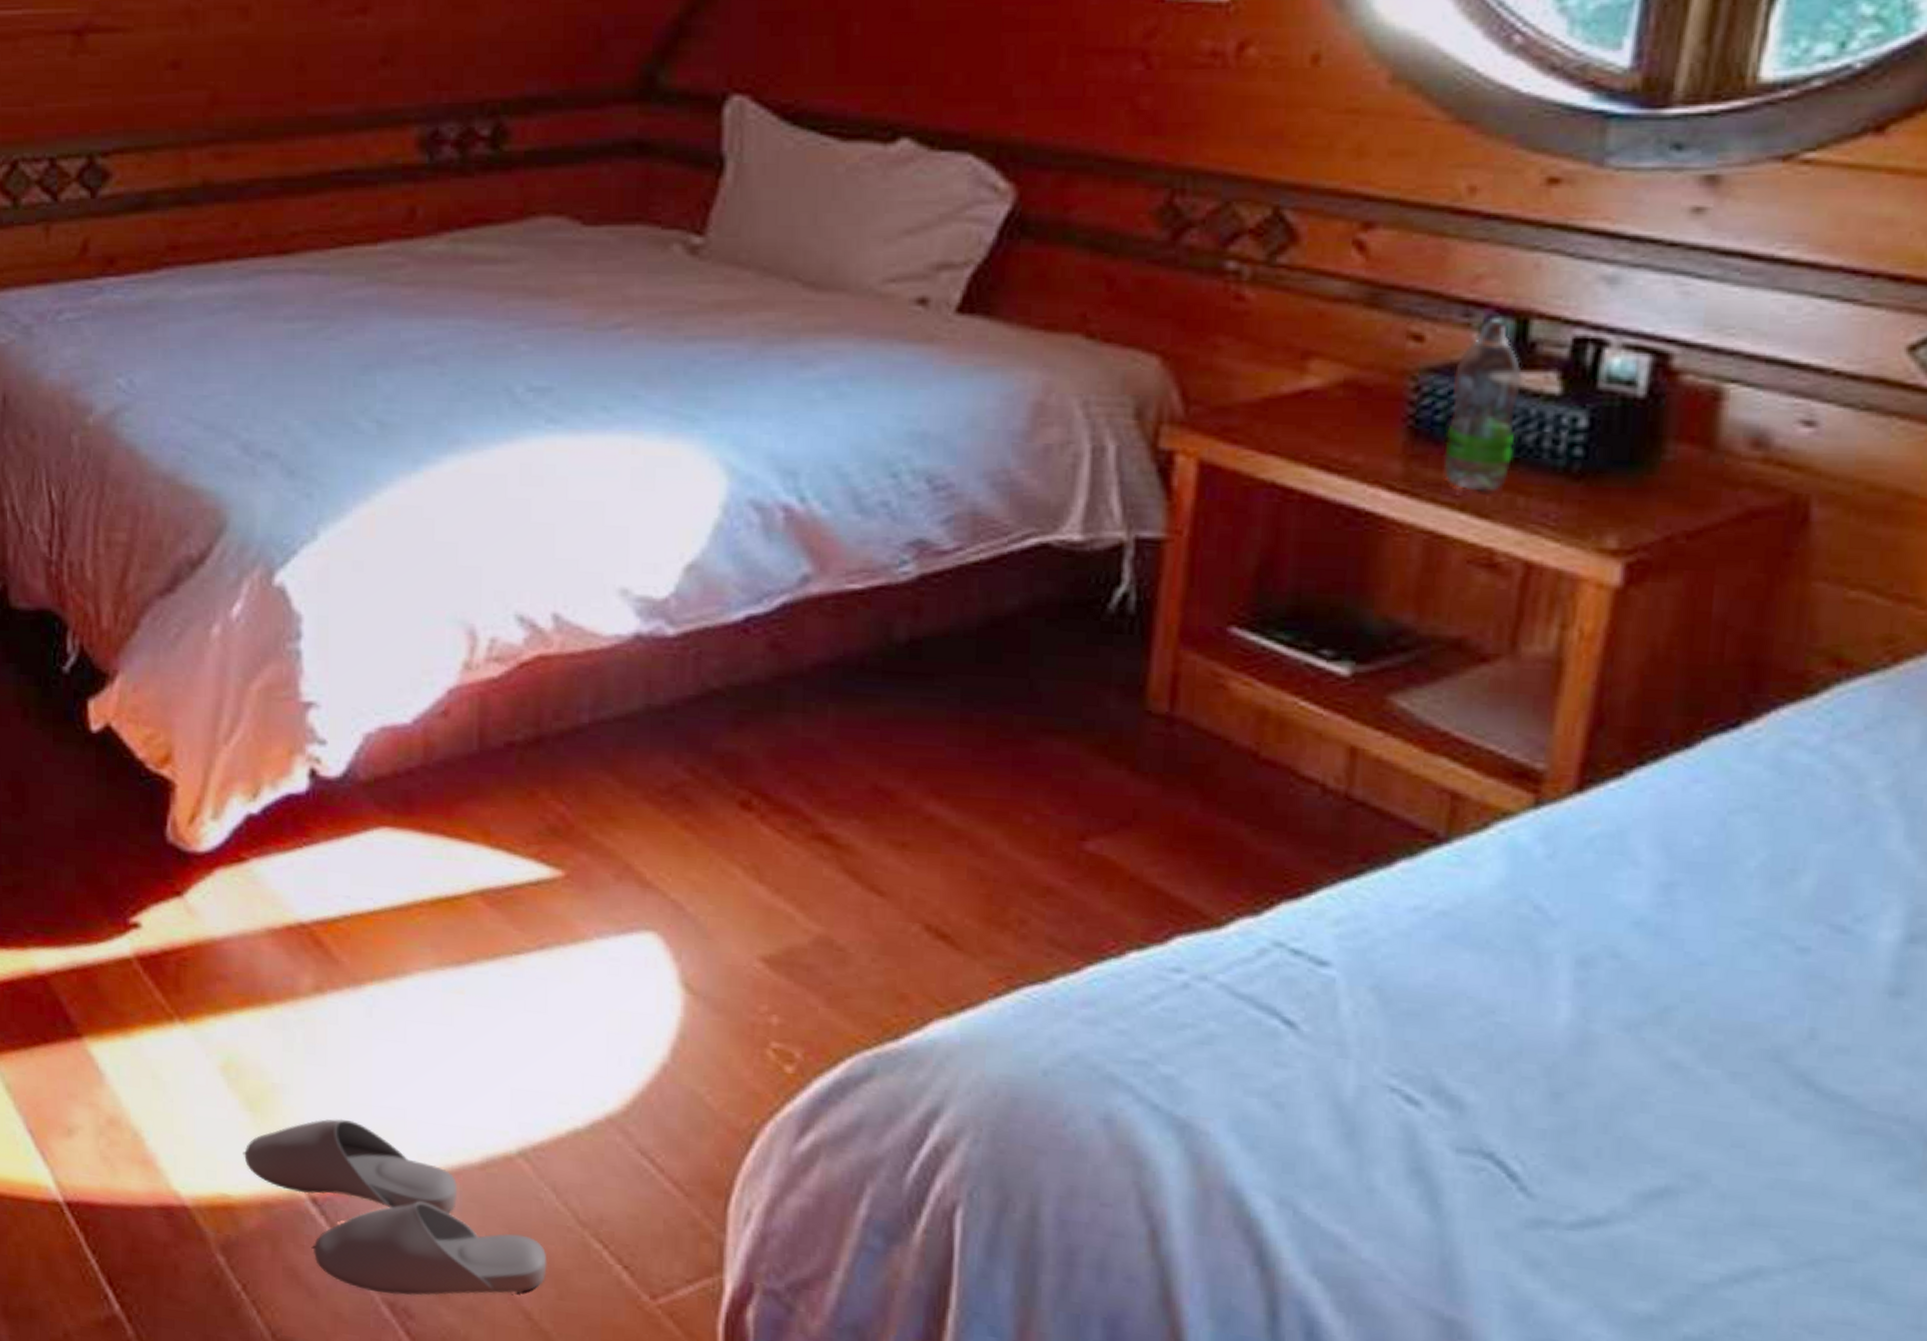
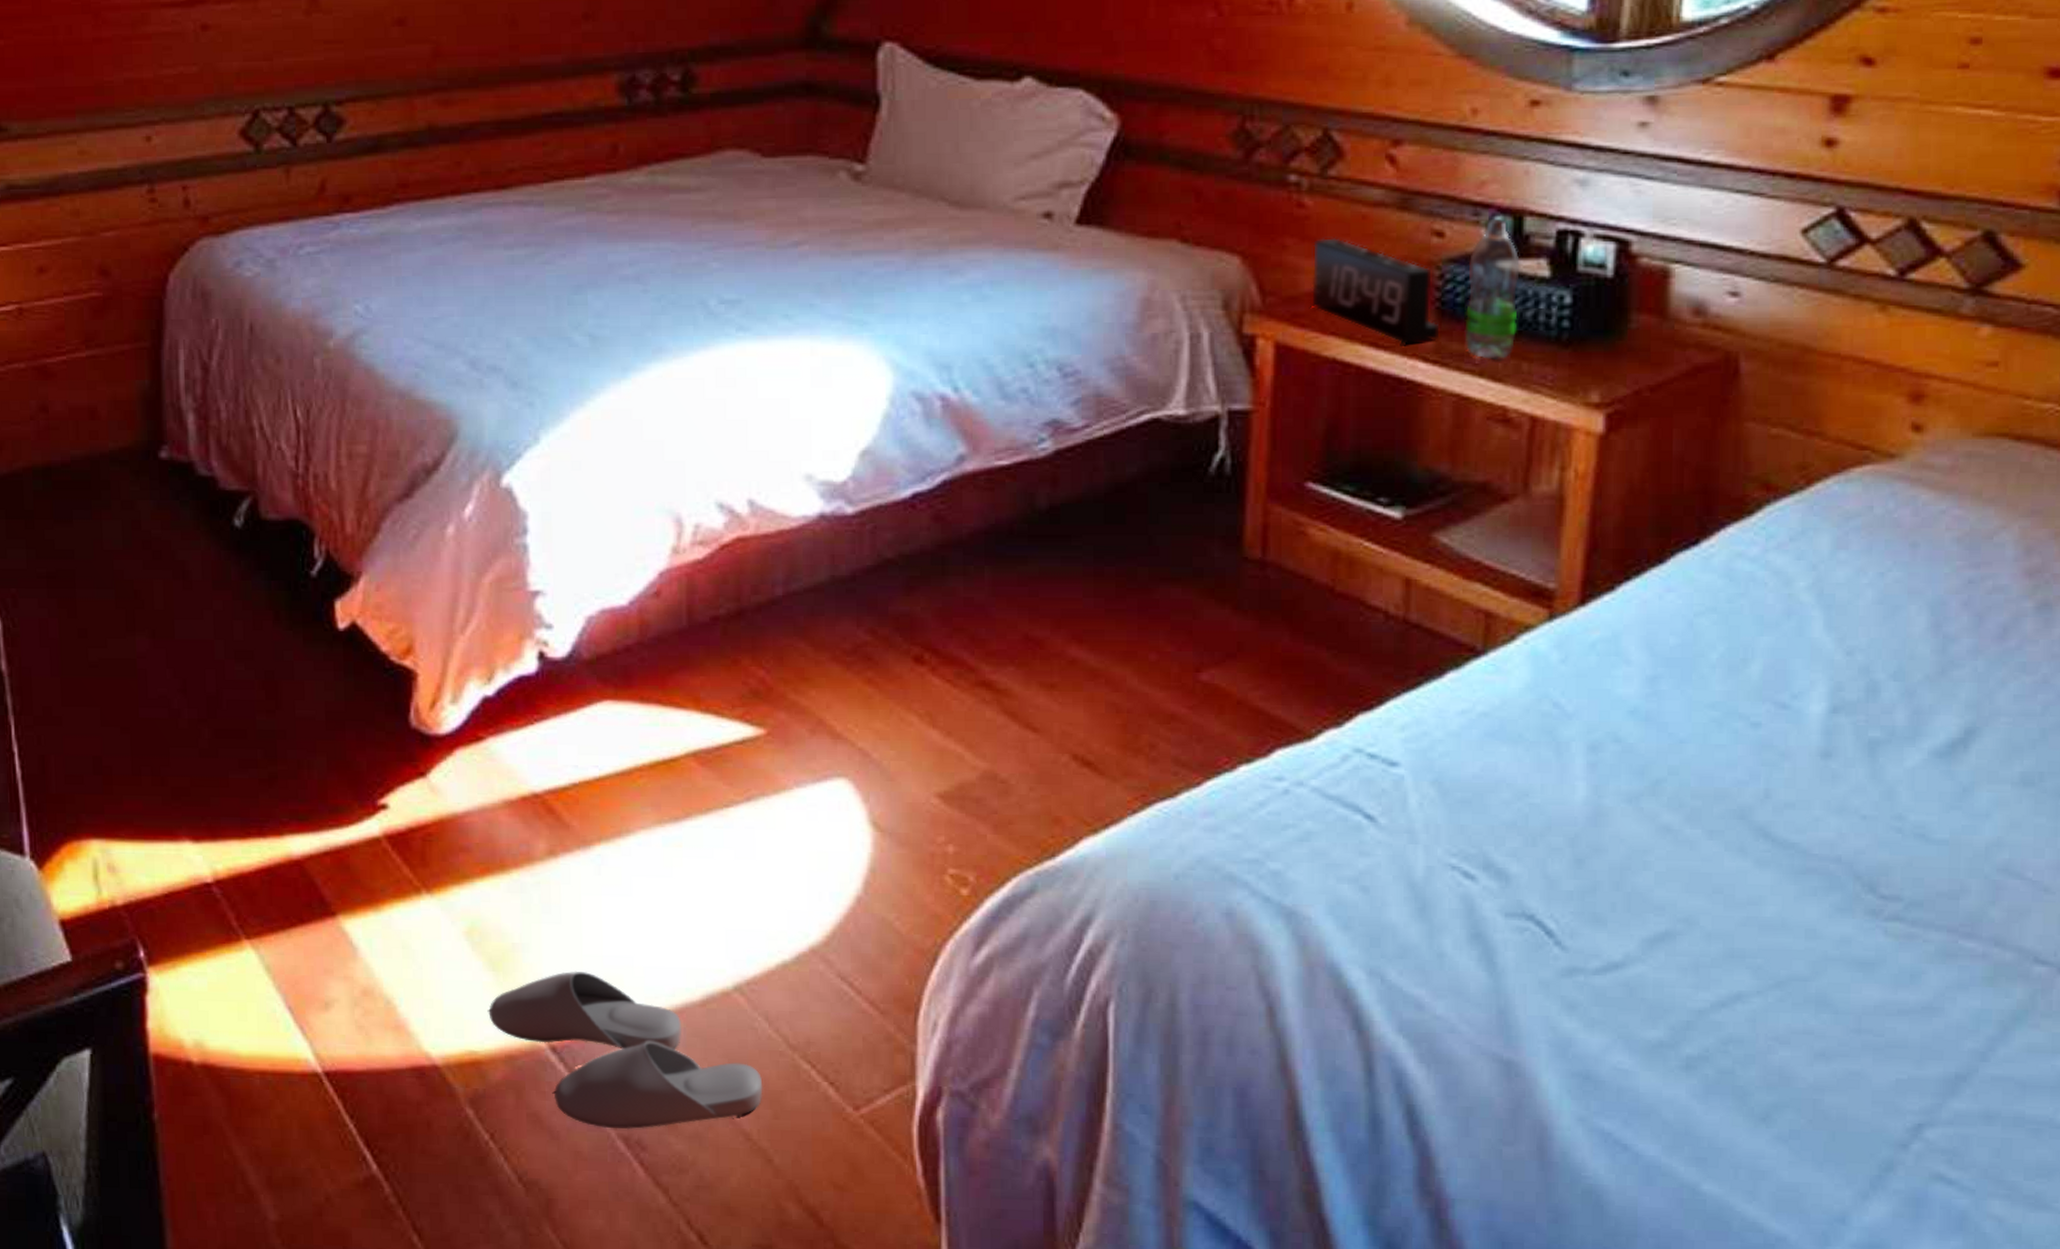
alarm clock: none [1248,337,1410,470] -> present [1312,237,1439,345]

